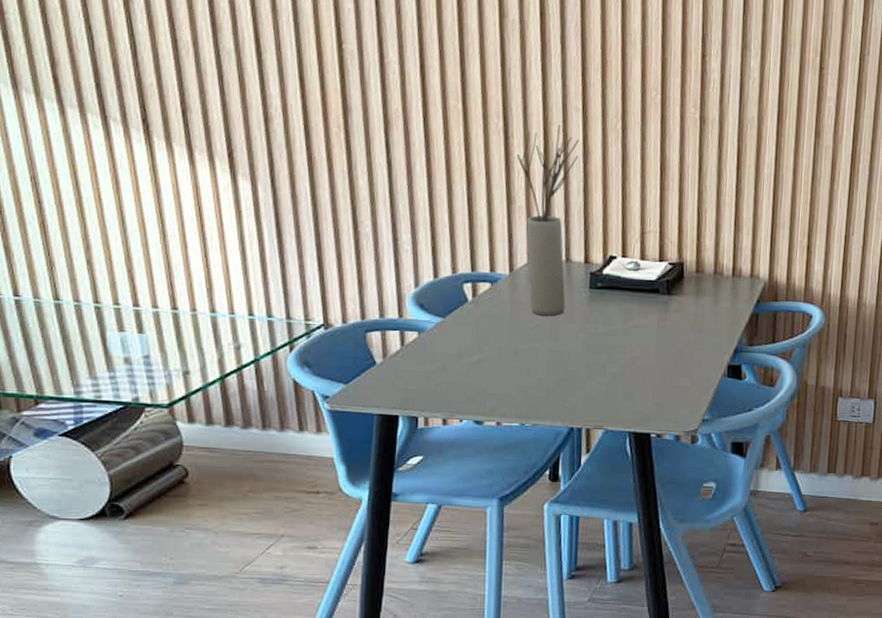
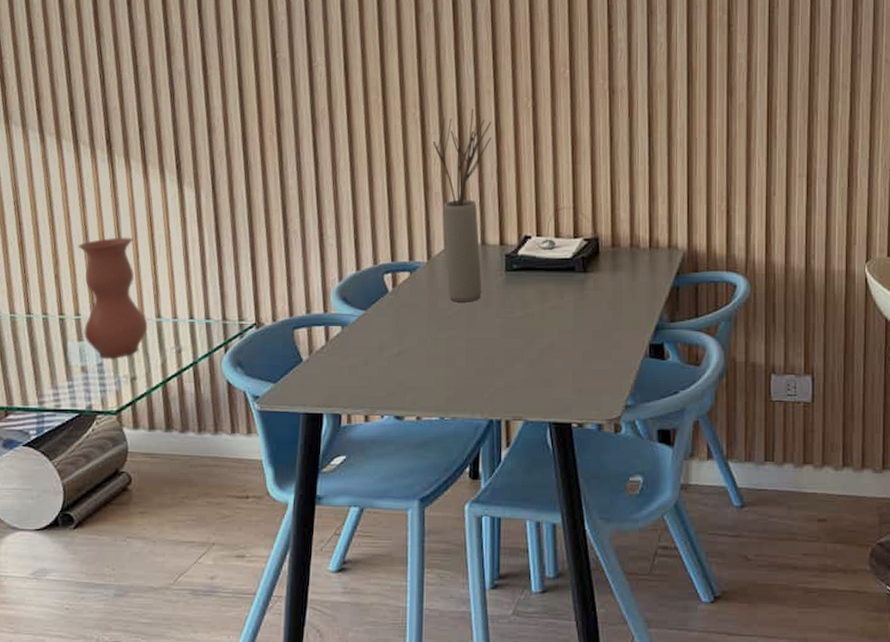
vase: none [113,225,201,351] -> present [78,237,148,359]

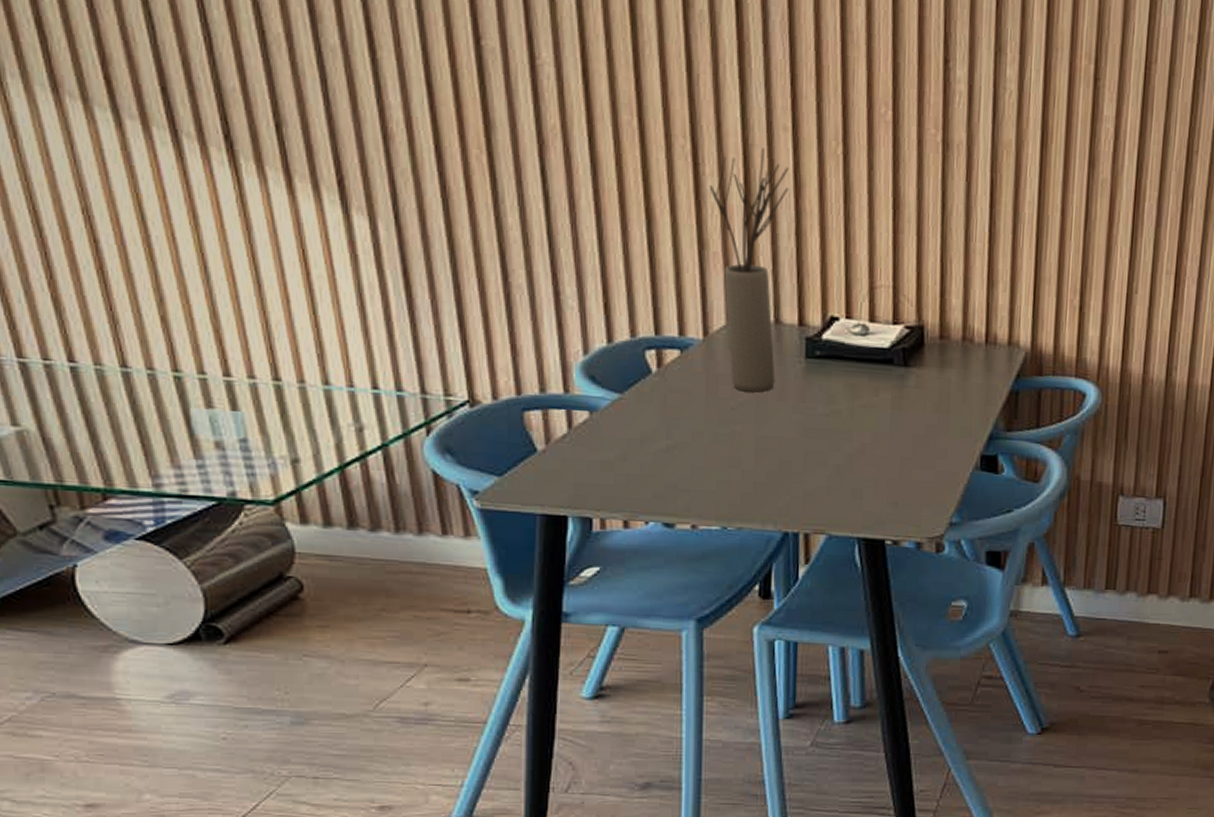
vase: present [78,237,148,359] -> none [193,272,311,433]

